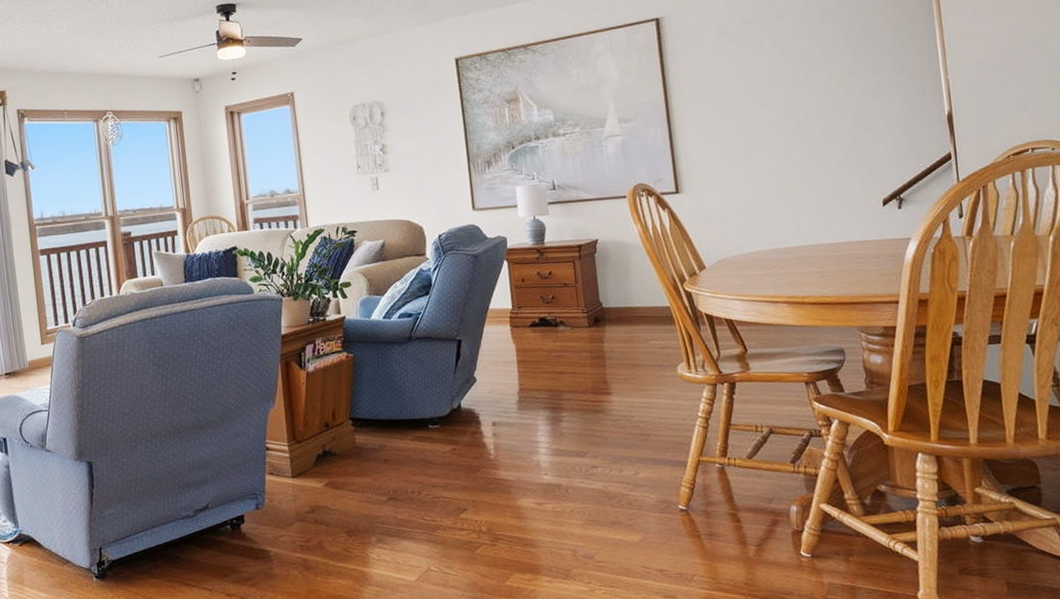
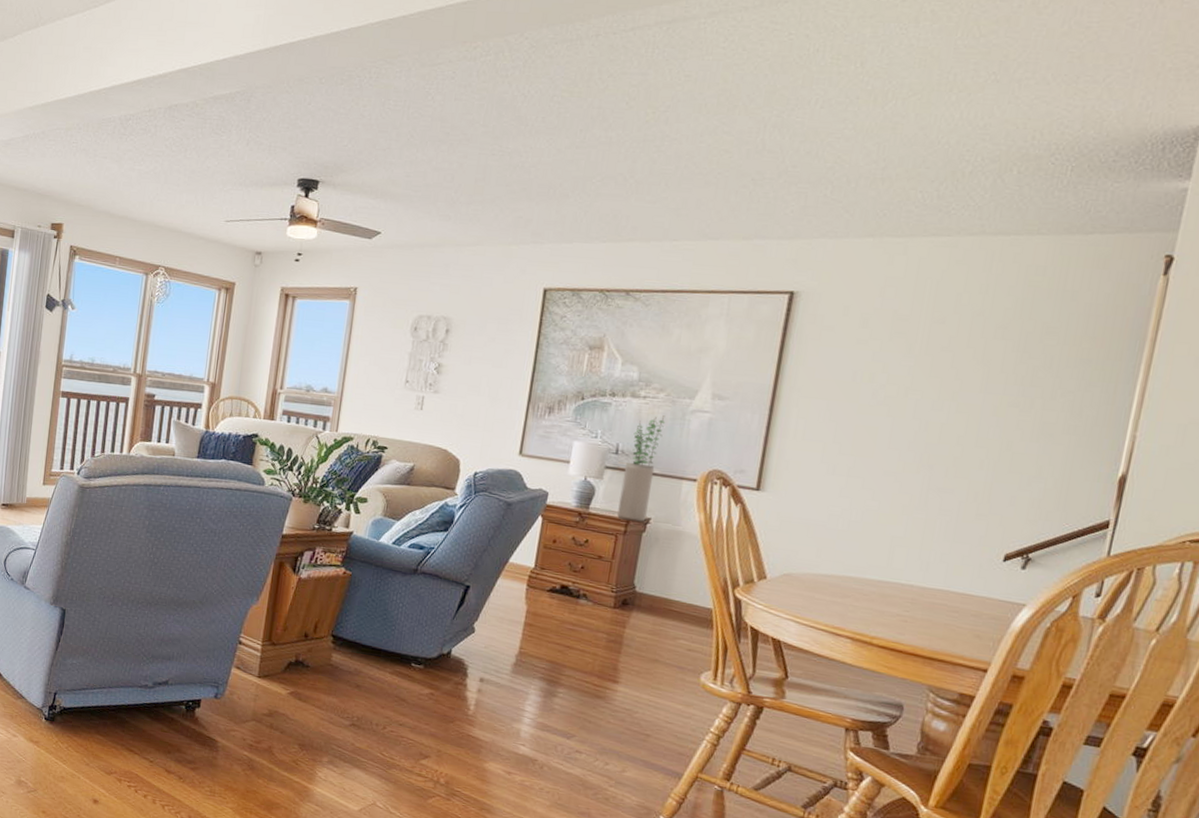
vase: none [563,146,594,247] -> present [617,415,666,523]

